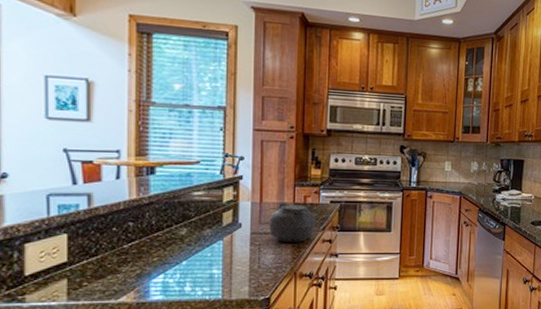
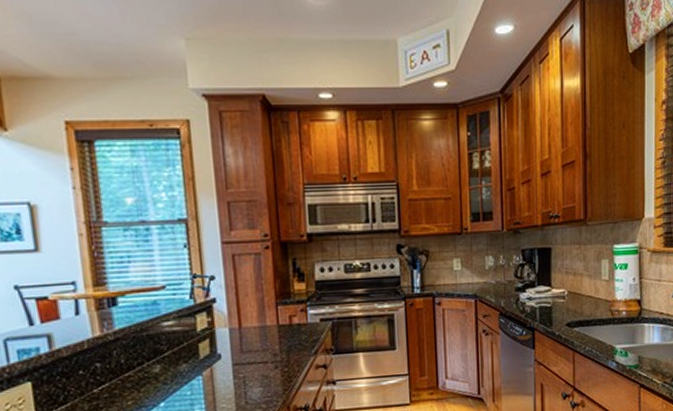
teapot: present [265,202,316,242] -> none [246,324,307,372]

